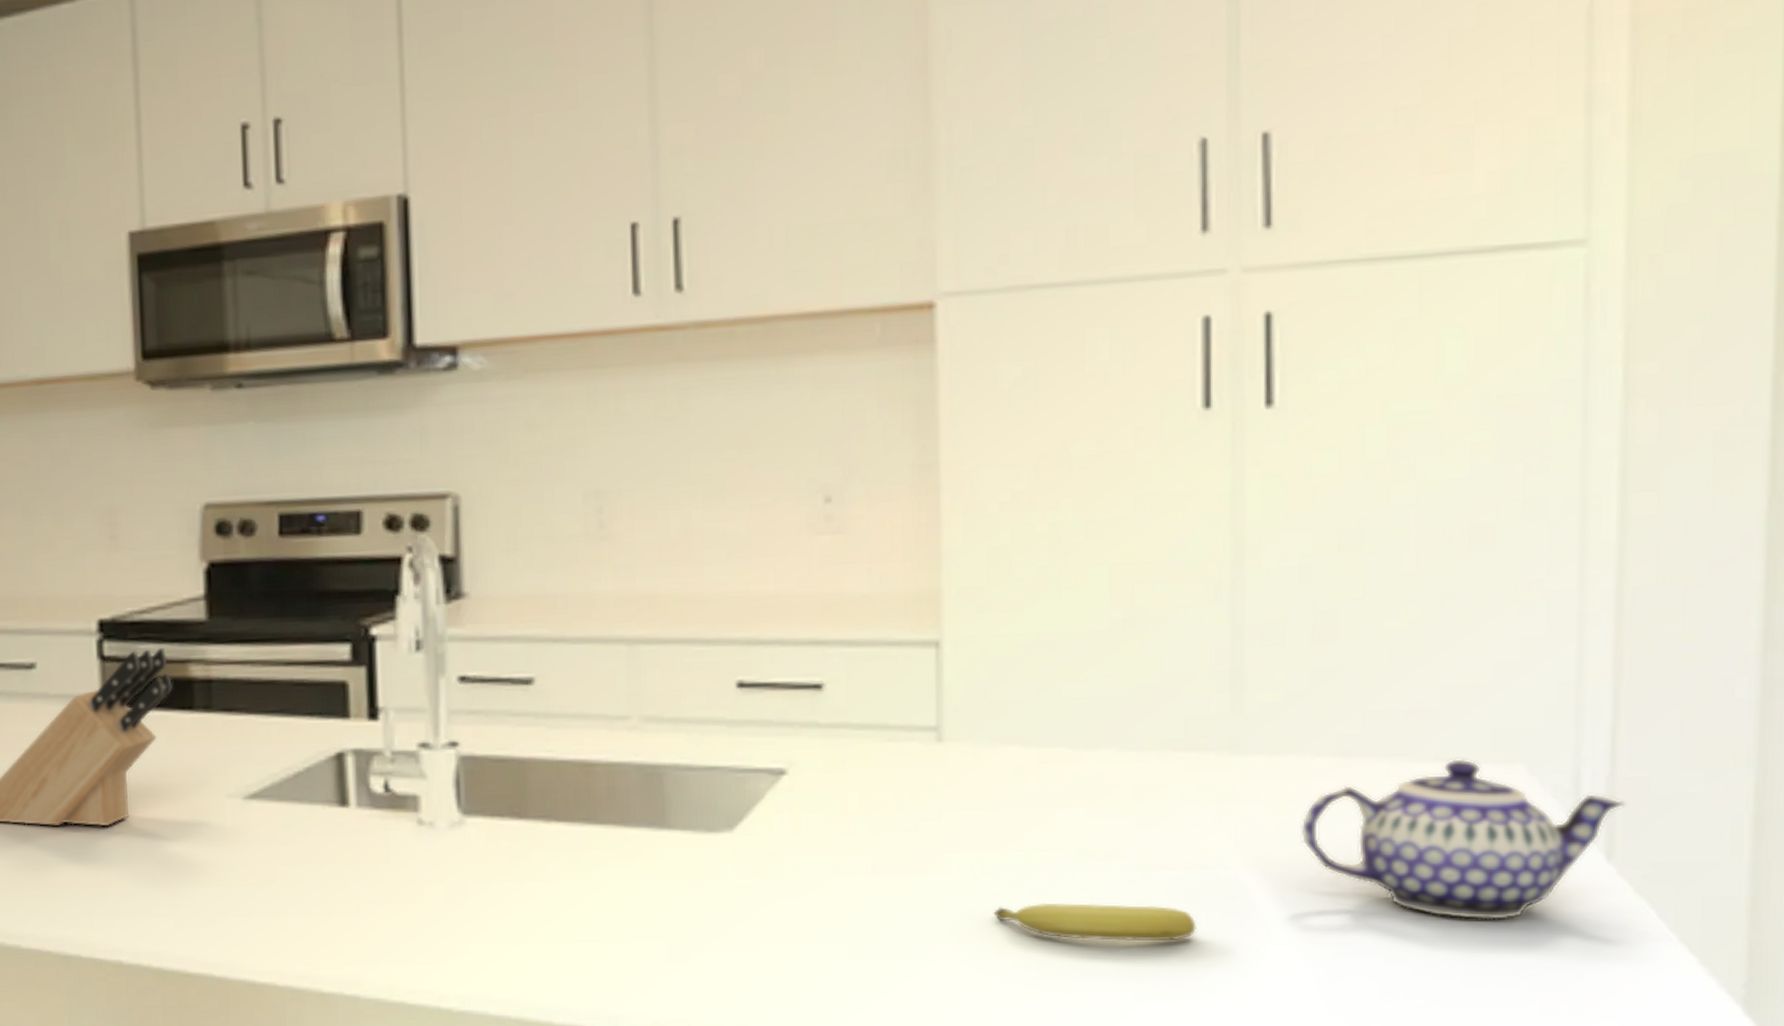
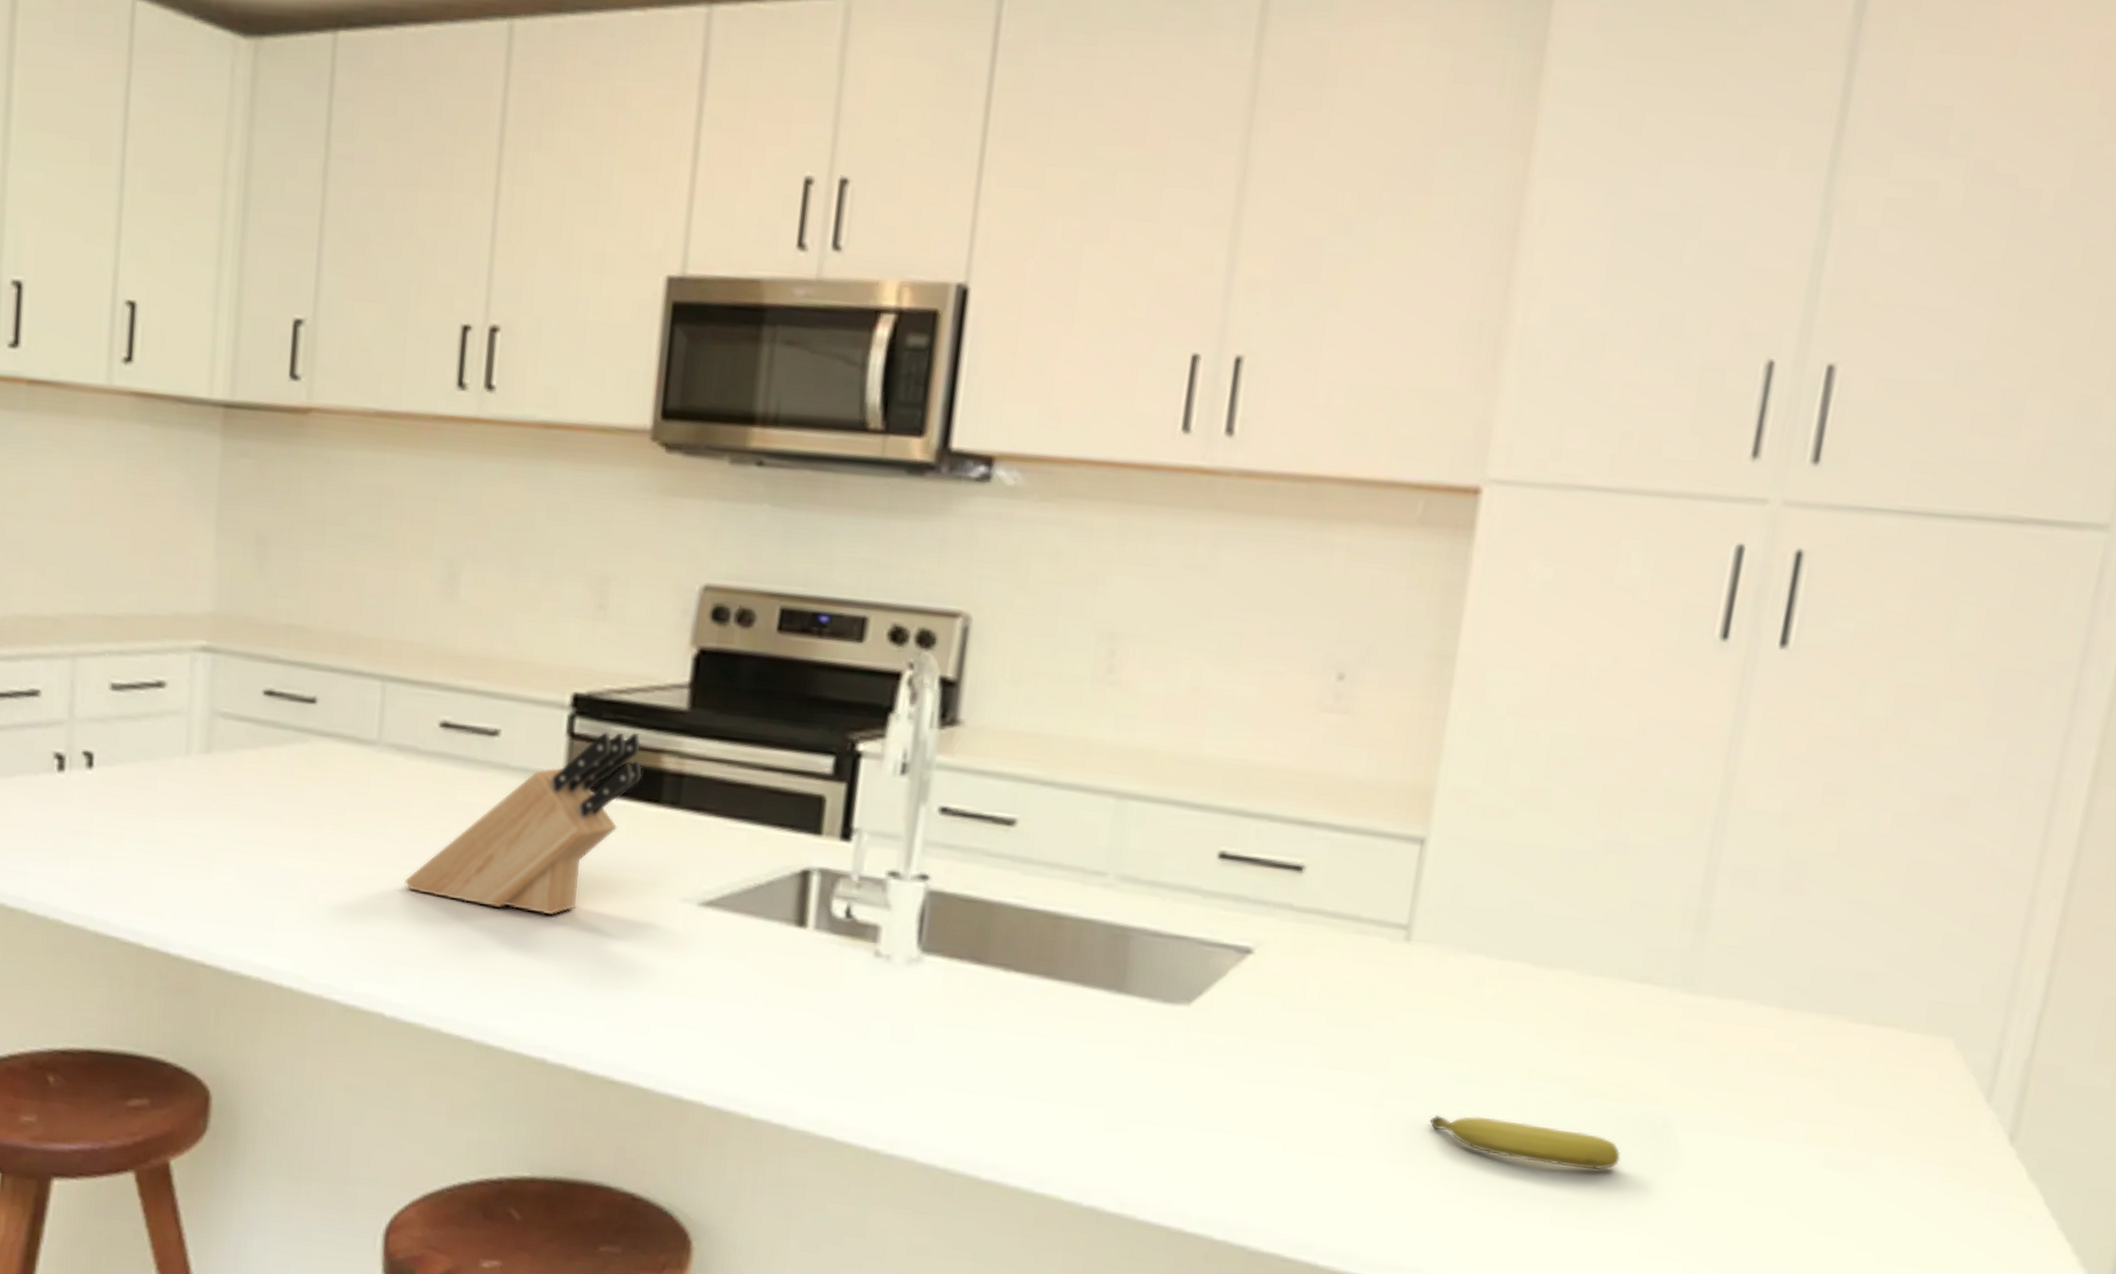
teapot: present [1300,759,1627,920] -> none [1733,1025,2038,1189]

